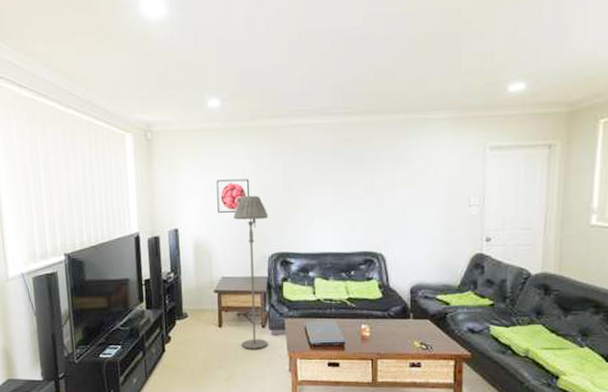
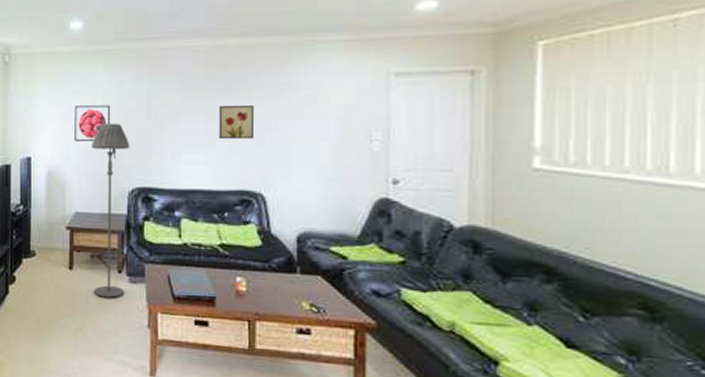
wall art: none [345,177,376,208] -> present [218,105,255,140]

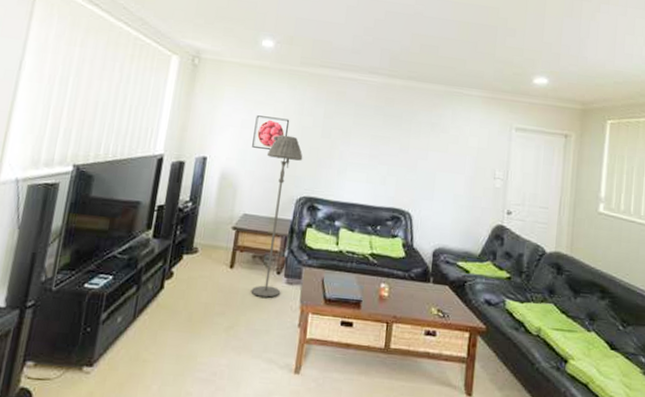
wall art: present [218,105,255,140] -> none [379,133,412,166]

